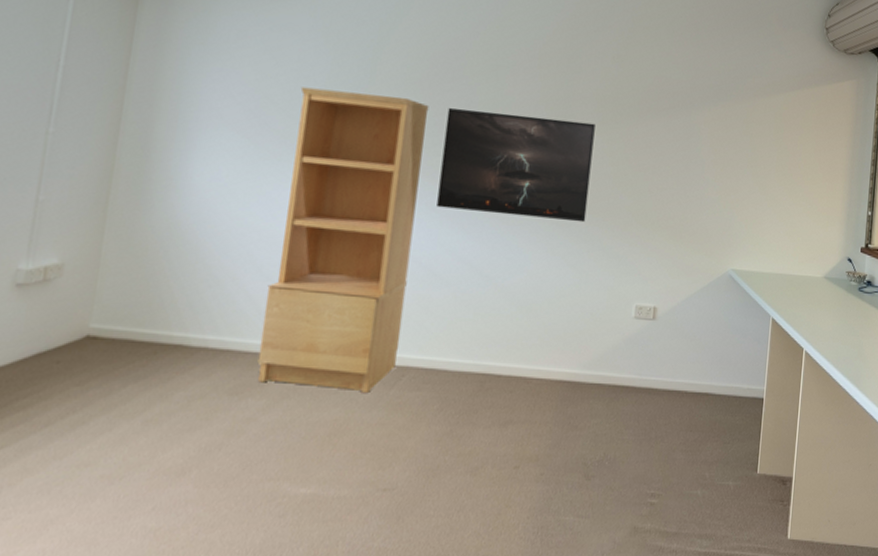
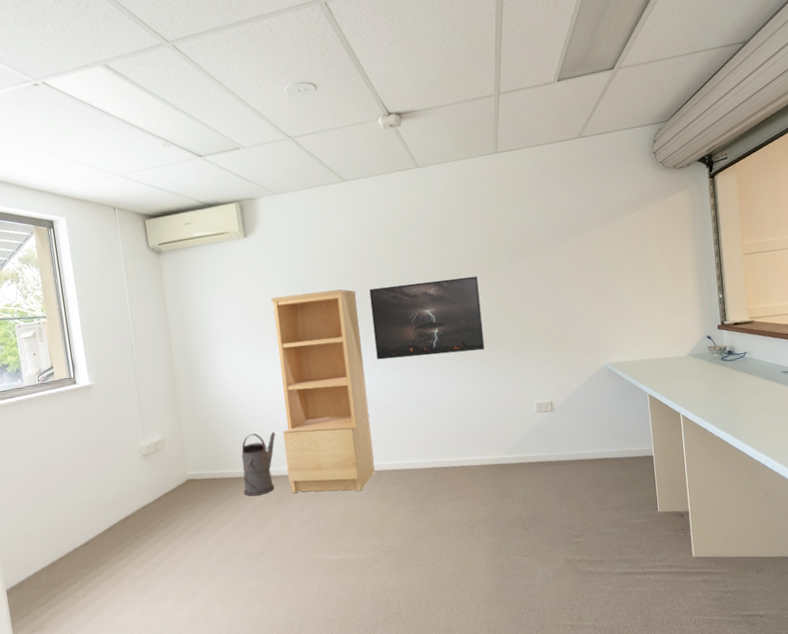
watering can: none [178,280,257,378] -> present [241,431,276,496]

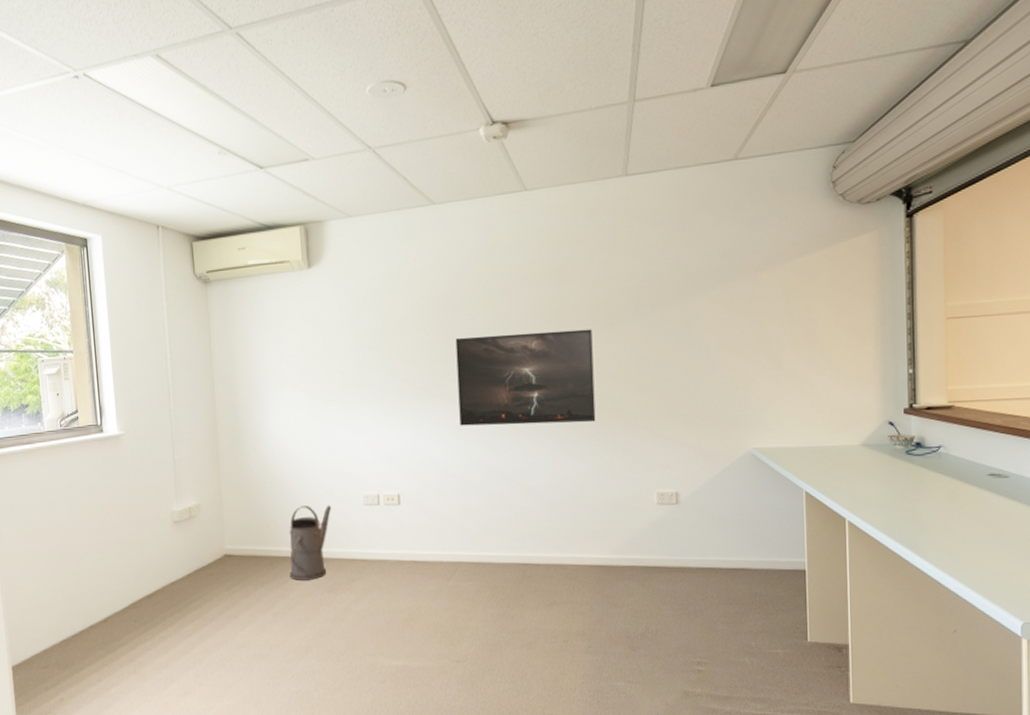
bookcase: present [270,289,375,494] -> none [334,337,449,585]

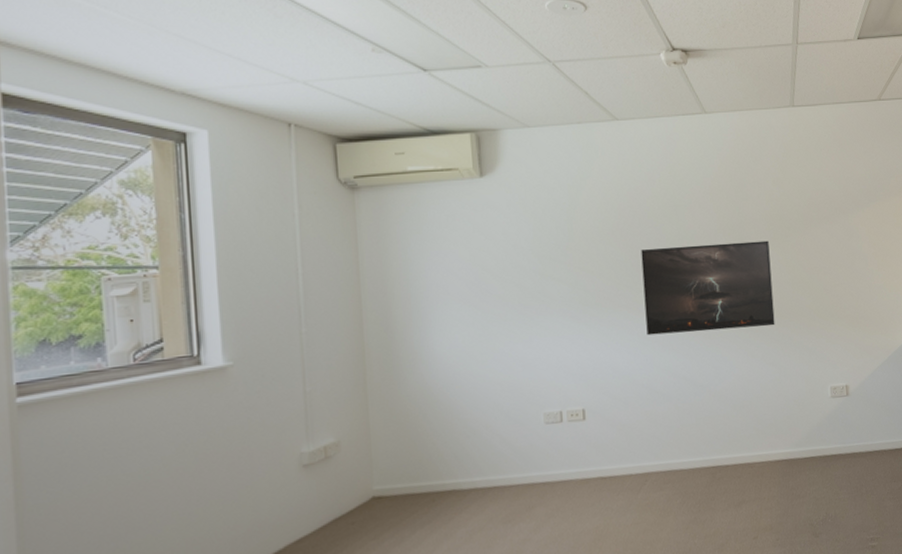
watering can: present [289,505,332,580] -> none [456,427,508,516]

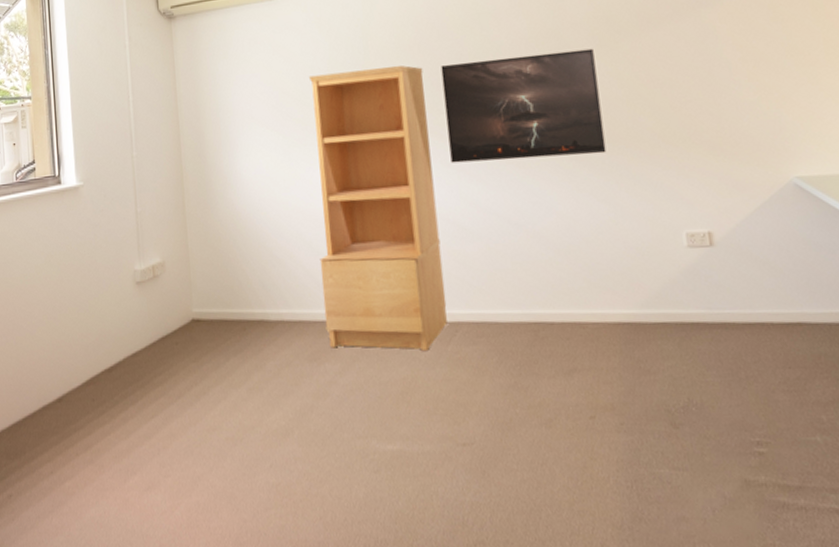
bookcase: none [511,248,638,509] -> present [308,65,447,350]

